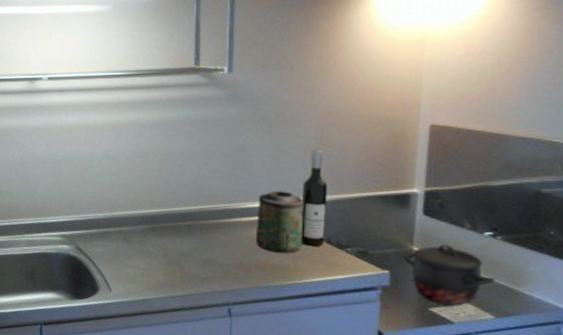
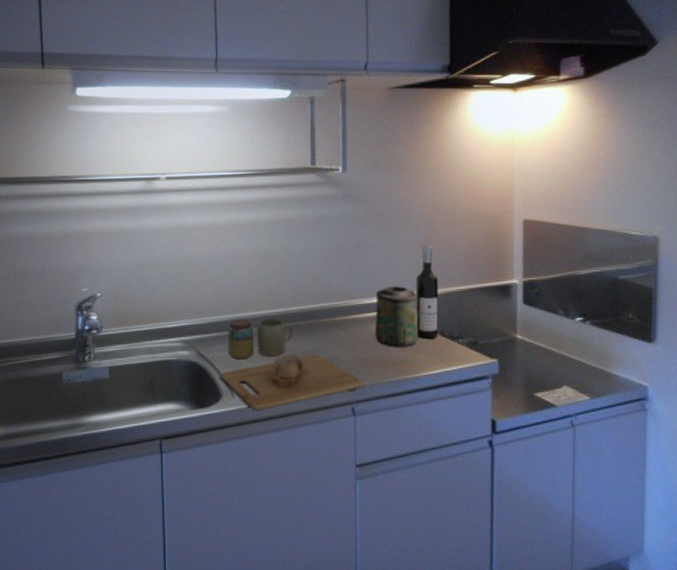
cutting board: none [97,253,243,306] -> present [219,354,365,412]
peanut butter: none [105,217,131,256] -> present [227,319,254,360]
mug: none [134,217,171,255] -> present [256,318,294,357]
cooking pot: present [402,244,496,306] -> none [508,331,588,390]

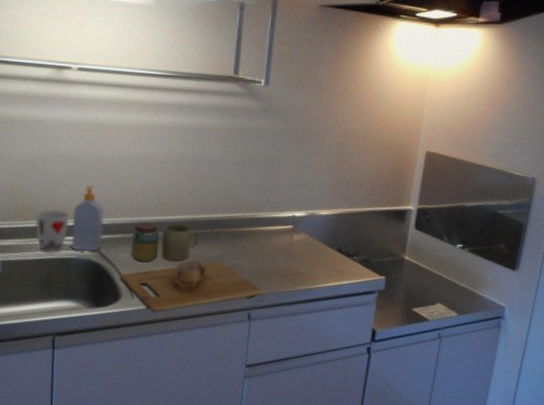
cup: none [136,314,168,358] -> present [35,210,70,255]
soap bottle: none [170,286,200,353] -> present [72,184,105,251]
canister: present [374,286,418,347] -> none [277,202,322,261]
bottle: present [415,245,439,339] -> none [316,166,343,255]

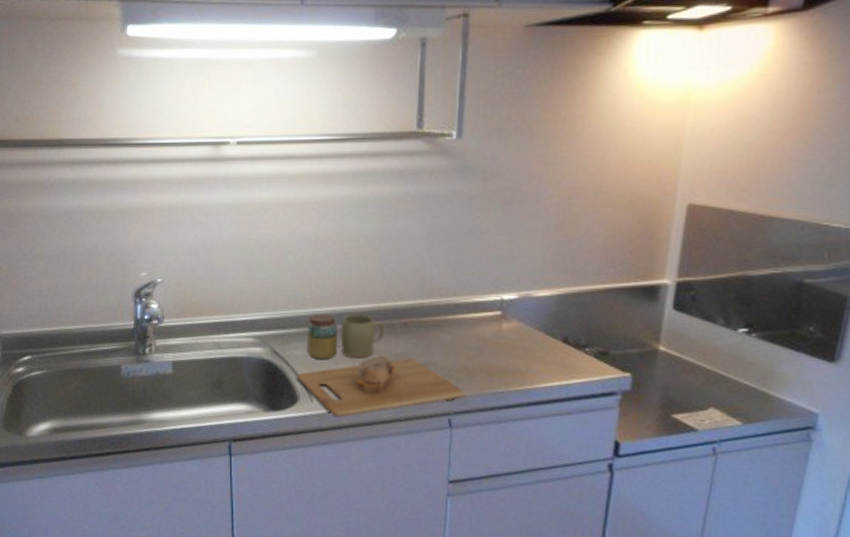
cup: present [35,210,70,255] -> none [202,304,238,354]
soap bottle: present [72,184,105,251] -> none [241,273,275,349]

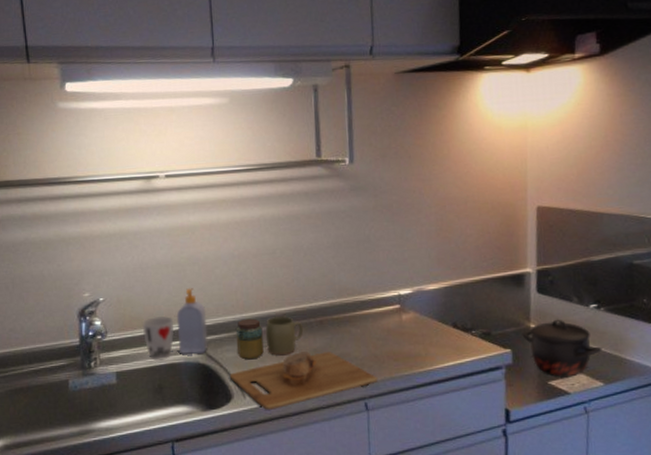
cup: none [202,304,238,354] -> present [141,316,174,362]
soap bottle: none [241,273,275,349] -> present [176,287,208,355]
cooking pot: none [647,342,746,412] -> present [522,319,602,377]

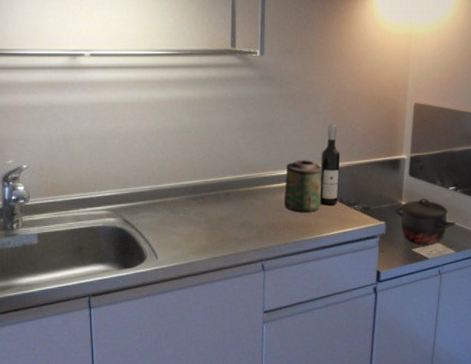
cup: present [141,316,174,362] -> none [63,184,94,225]
soap bottle: present [176,287,208,355] -> none [97,158,126,220]
cutting board: present [229,352,378,411] -> none [144,219,274,270]
peanut butter: present [235,318,264,360] -> none [151,189,176,225]
mug: present [265,316,304,356] -> none [178,188,212,222]
canister: none [386,279,431,341] -> present [284,160,322,213]
bottle: none [427,236,451,332] -> present [319,124,341,206]

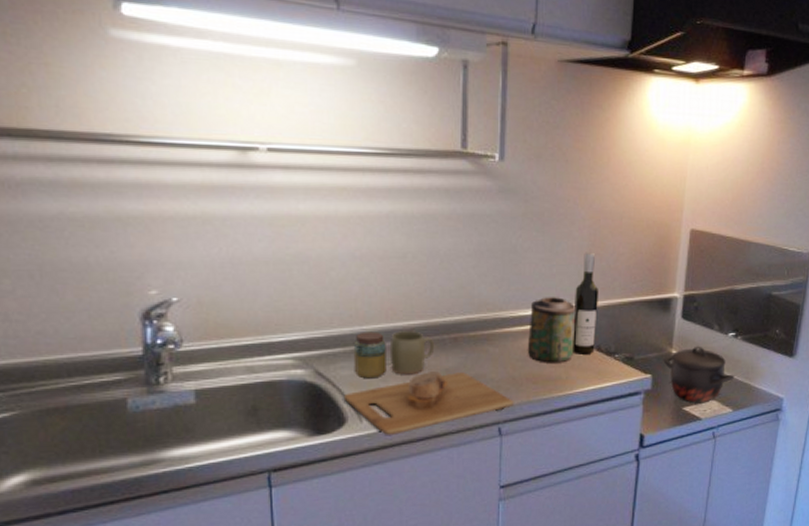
cutting board: none [144,219,274,270] -> present [343,371,514,437]
peanut butter: none [151,189,176,225] -> present [353,331,387,379]
mug: none [178,188,212,222] -> present [389,331,435,375]

